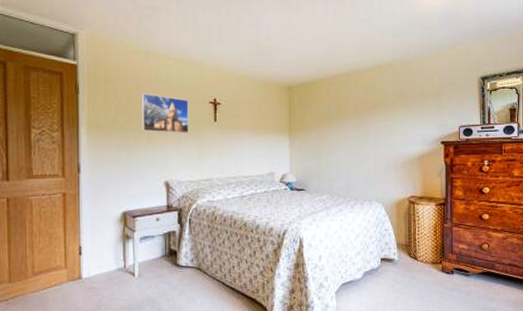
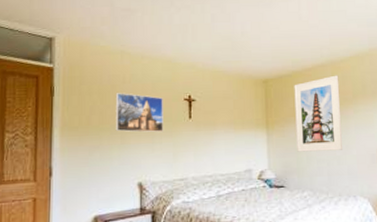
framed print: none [317,84,362,158] -> present [294,75,343,152]

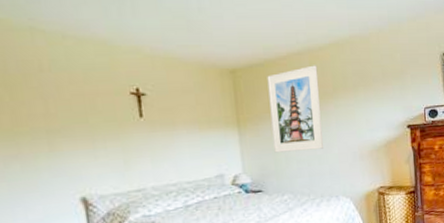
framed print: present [115,93,163,133] -> none [30,85,107,136]

